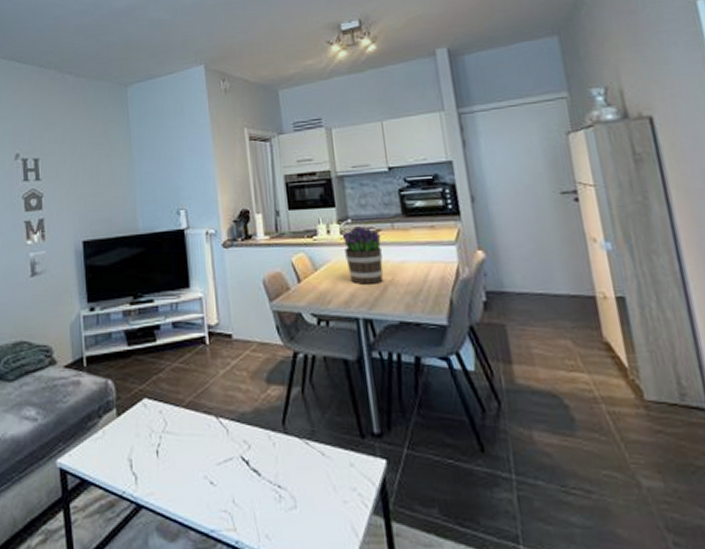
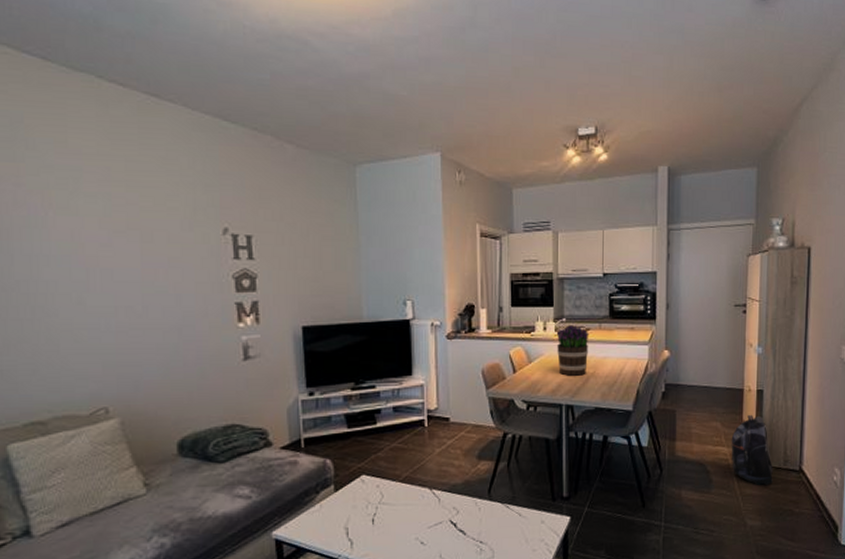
backpack: none [591,329,669,430] -> present [731,414,773,486]

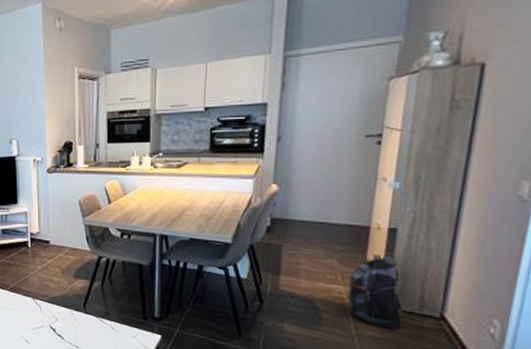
bouquet: present [556,325,589,376] -> none [152,159,187,208]

